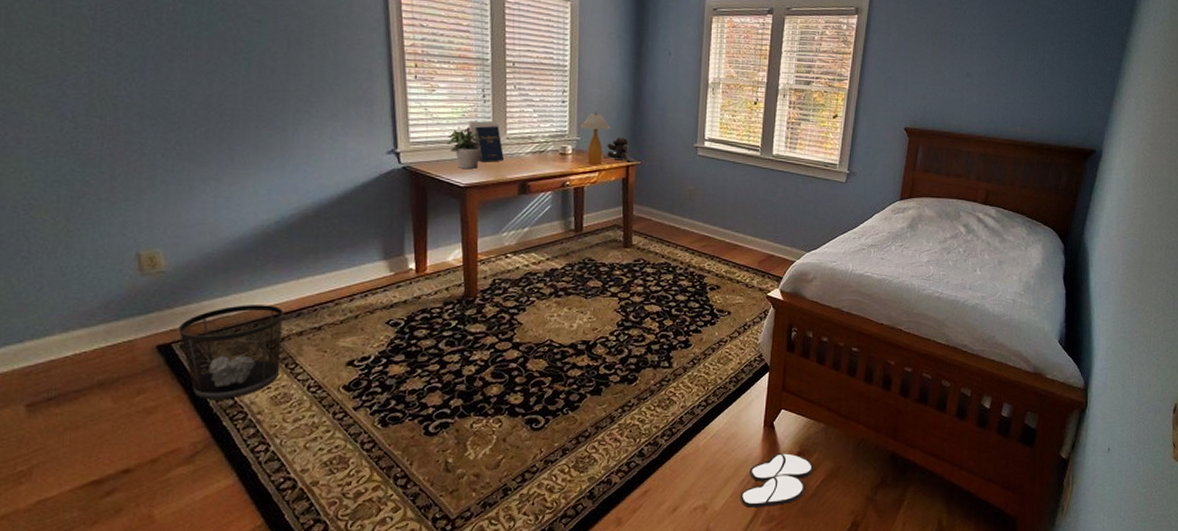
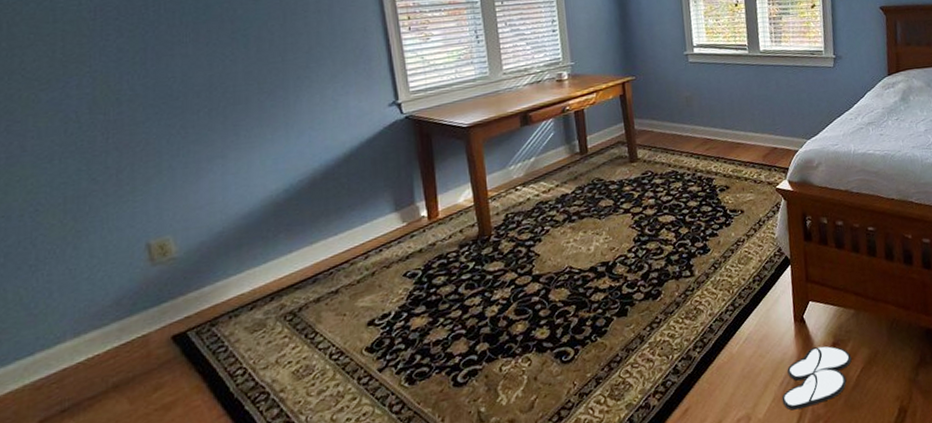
waste bin: present [178,305,284,399] -> none [193,275,300,386]
potted plant: present [446,128,481,170] -> none [445,70,480,110]
books: present [466,121,504,162] -> none [463,59,503,100]
table lamp: present [580,110,612,165] -> none [573,34,603,87]
teddy bear: present [603,137,635,162] -> none [598,55,630,79]

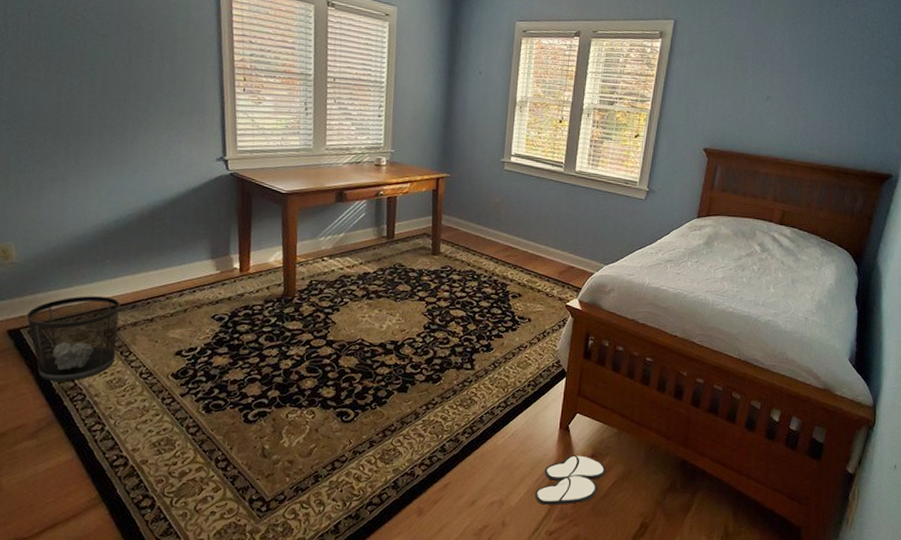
waste bin: none [193,275,300,386] -> present [26,296,121,381]

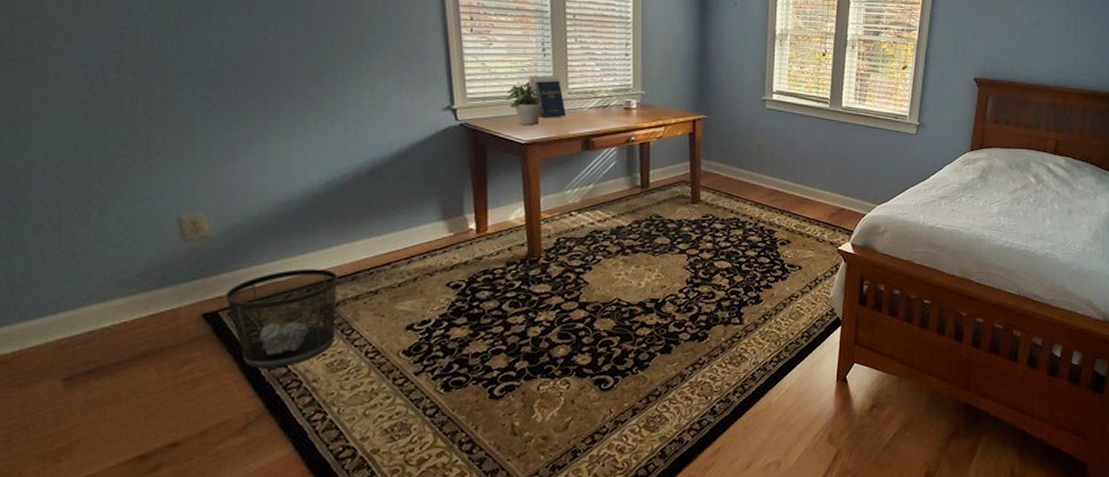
potted plant: none [271,139,303,178] -> present [505,83,542,126]
books: none [289,132,323,171] -> present [526,75,566,118]
slippers: present [534,455,606,505] -> none [813,407,887,462]

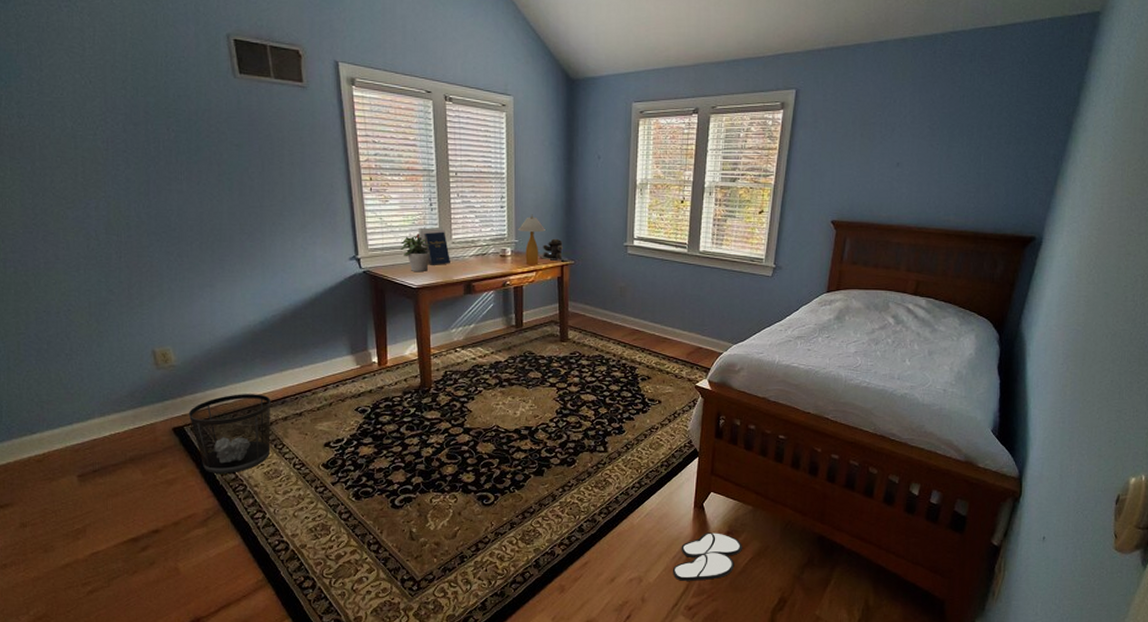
table lamp: none [645,63,677,120] -> present [518,214,547,265]
teddy bear: none [668,90,702,116] -> present [539,238,569,262]
slippers: none [813,407,887,462] -> present [672,533,742,581]

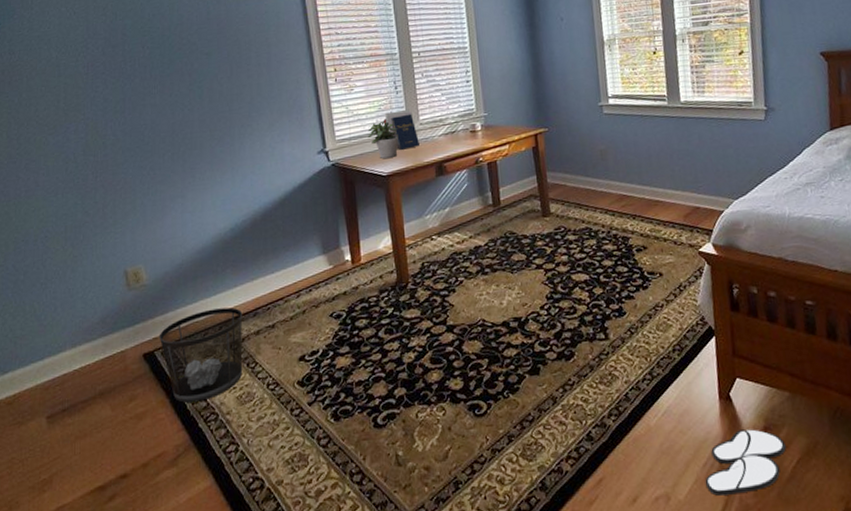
table lamp: present [518,214,547,265] -> none [486,85,516,138]
teddy bear: present [539,238,569,262] -> none [510,106,542,130]

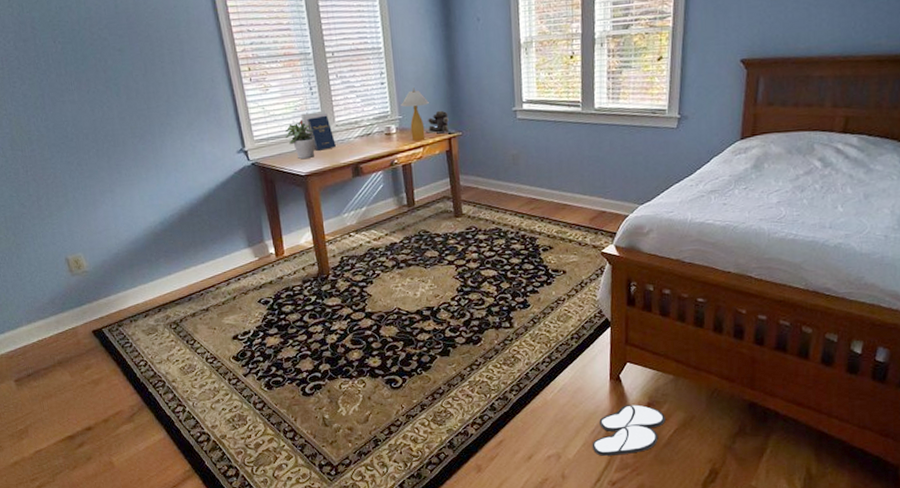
waste bin: present [159,307,243,403] -> none [104,292,183,372]
table lamp: none [486,85,516,138] -> present [401,87,430,141]
teddy bear: none [510,106,542,130] -> present [425,110,456,134]

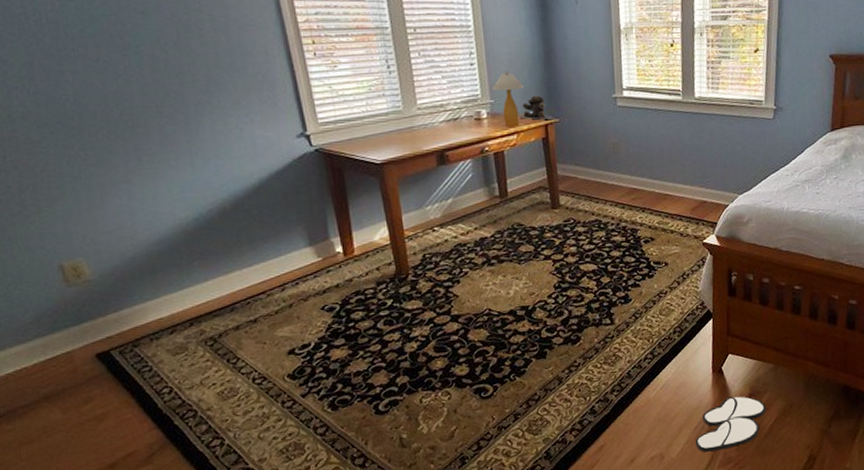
potted plant: present [284,121,315,159] -> none [356,103,393,146]
books: present [299,111,336,151] -> none [374,92,418,136]

